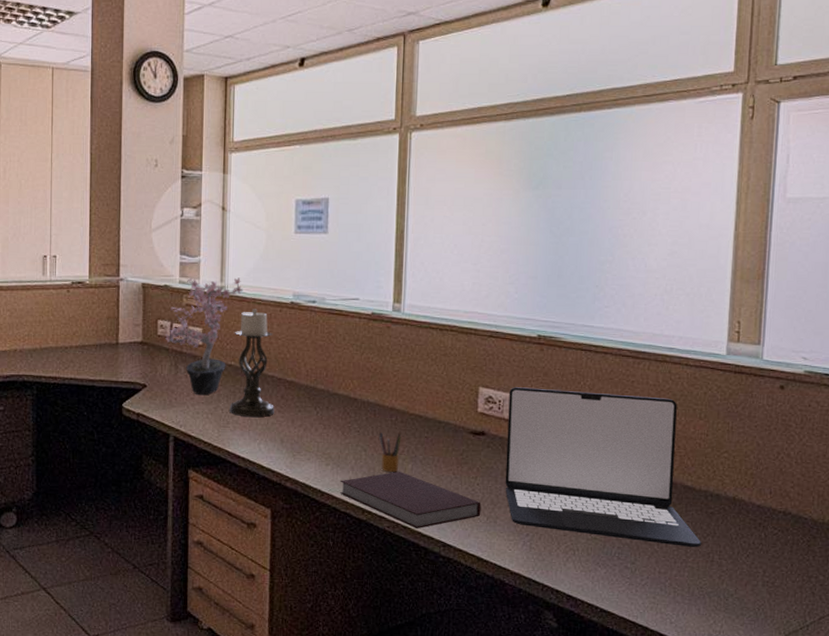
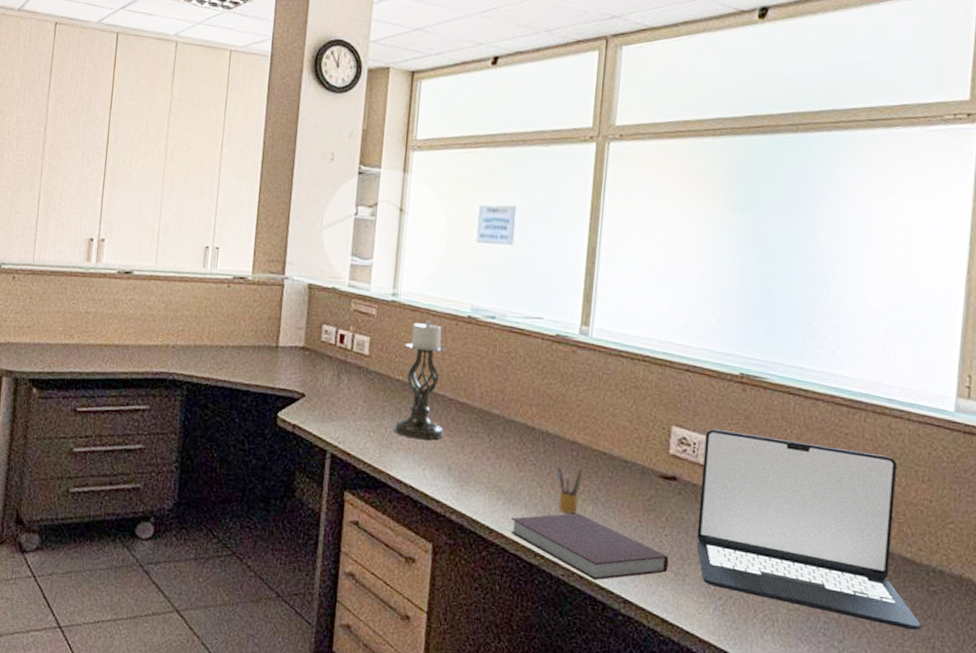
potted plant: present [165,277,243,396] -> none [329,281,417,411]

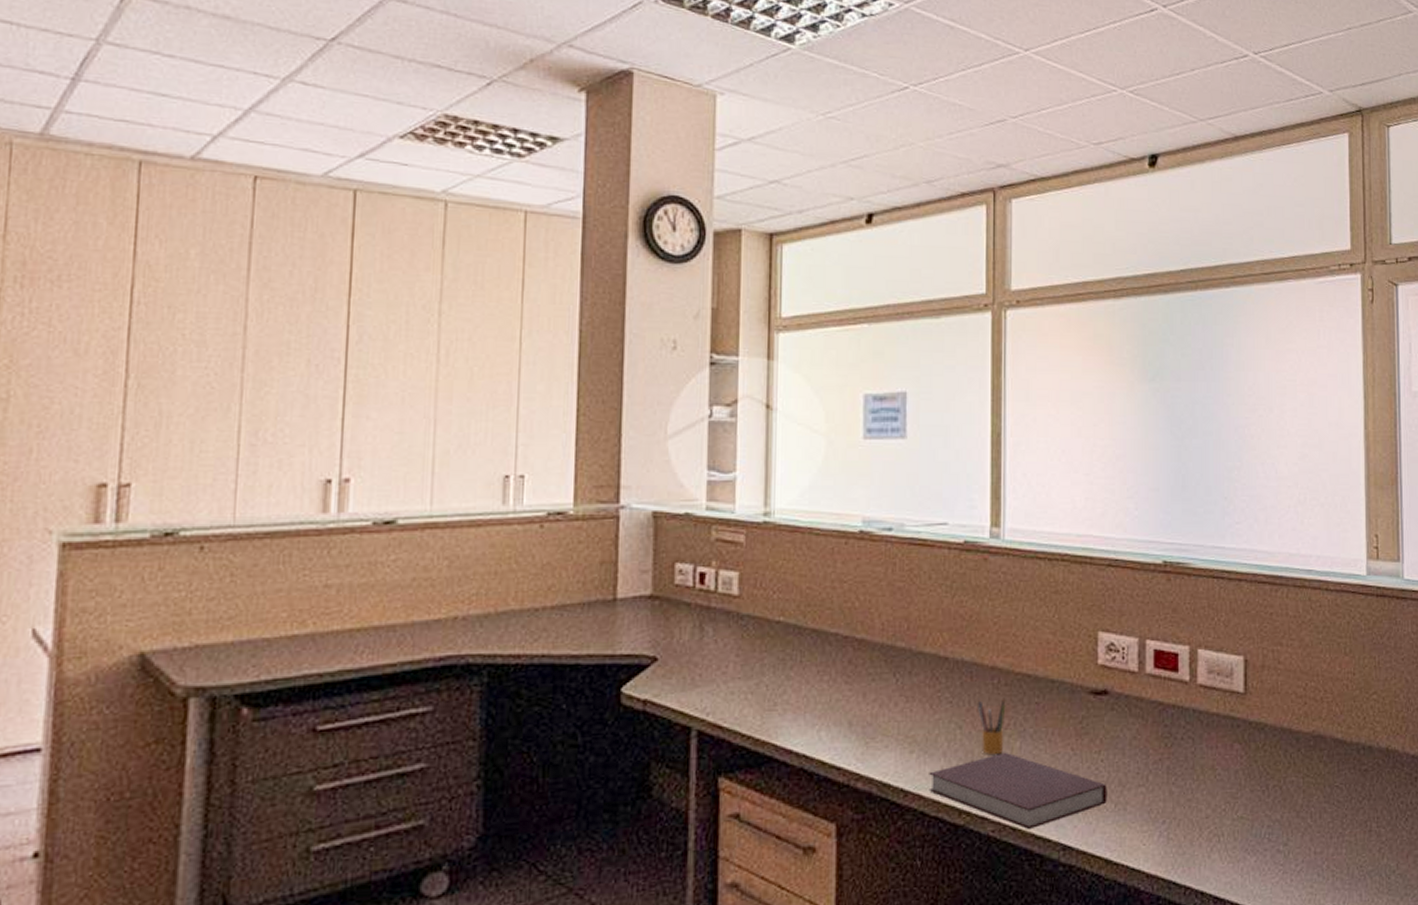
candle holder: present [394,320,447,440] -> none [777,542,839,694]
laptop: present [697,429,922,630] -> none [1134,628,1358,816]

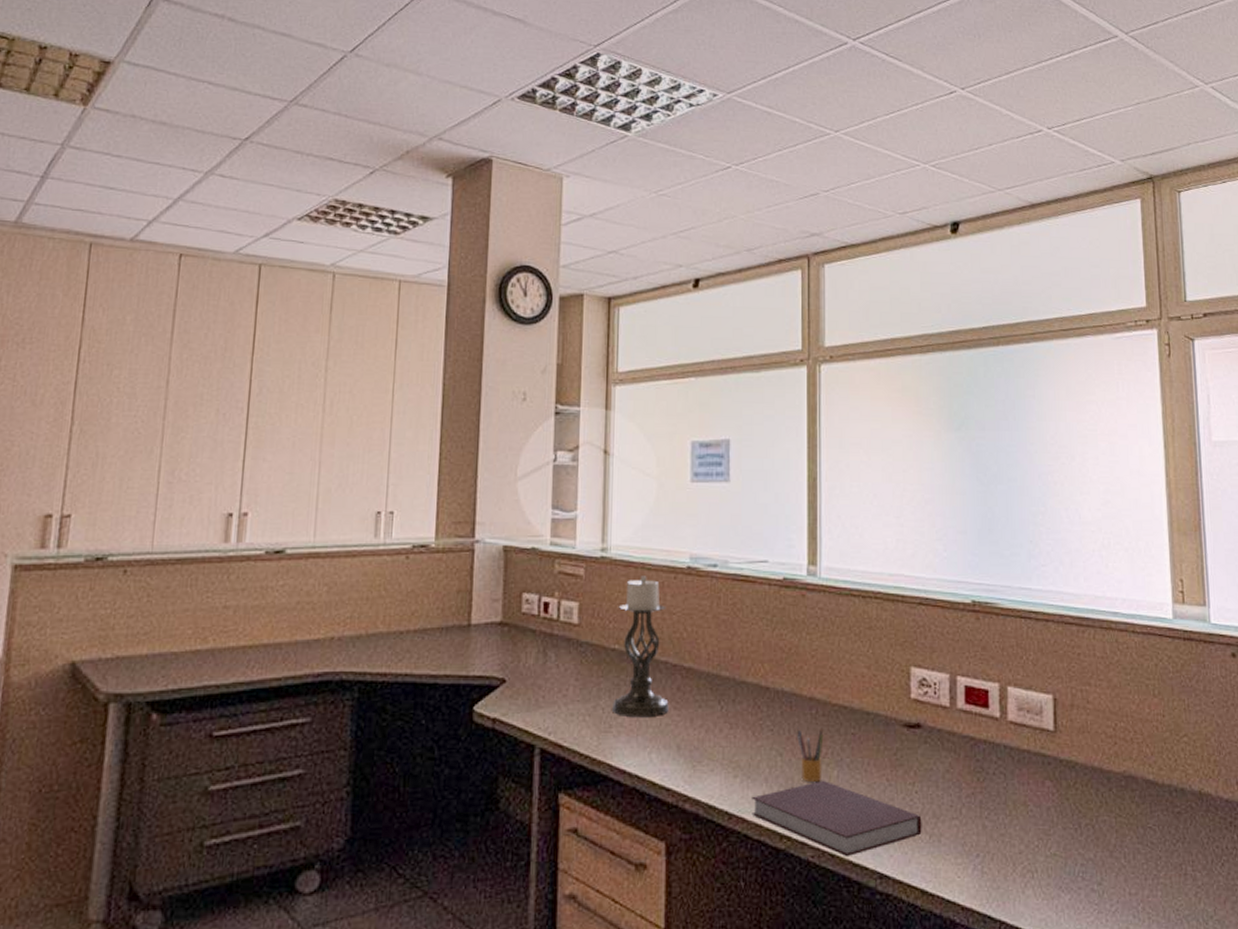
candle holder: none [777,542,839,694] -> present [612,576,669,718]

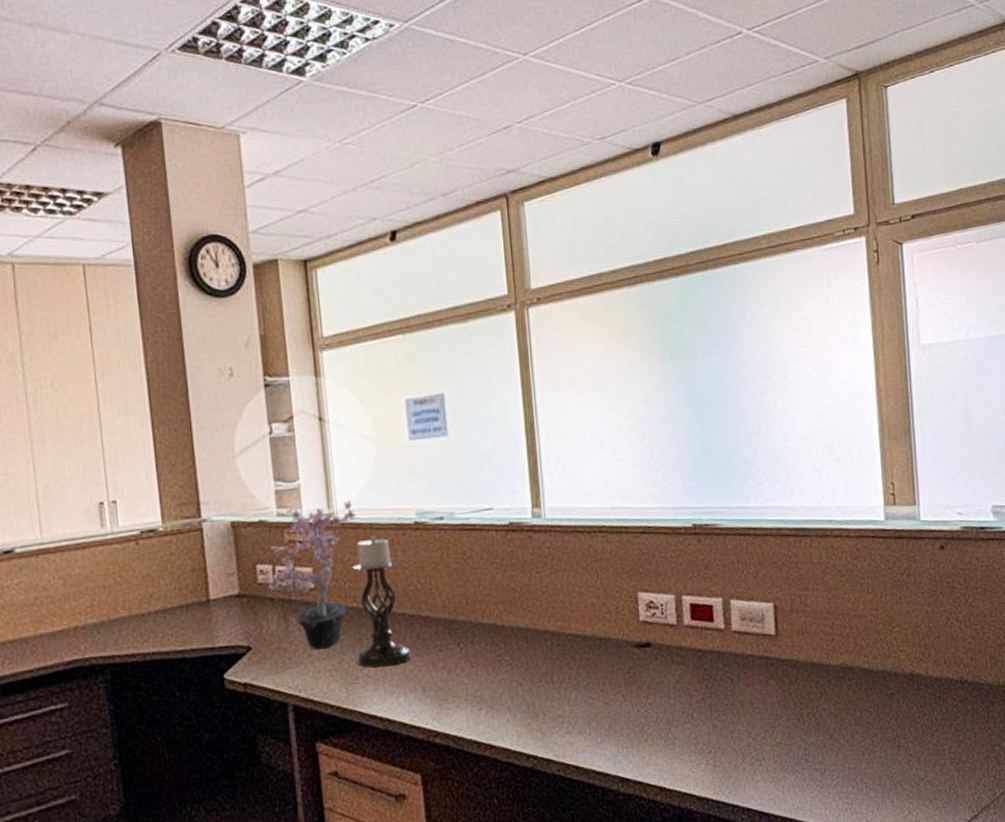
potted plant: none [531,537,629,691] -> present [267,500,356,650]
notebook: present [752,780,922,857] -> none [497,703,658,767]
pencil box: present [796,727,824,782] -> none [533,656,562,706]

